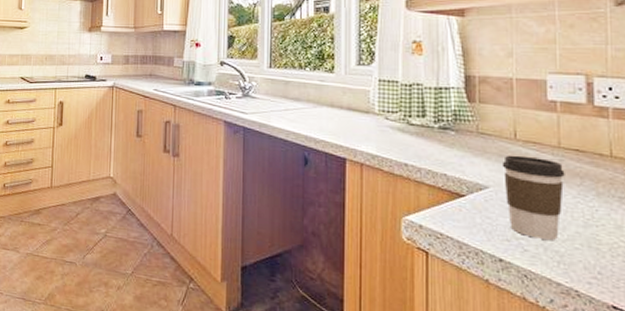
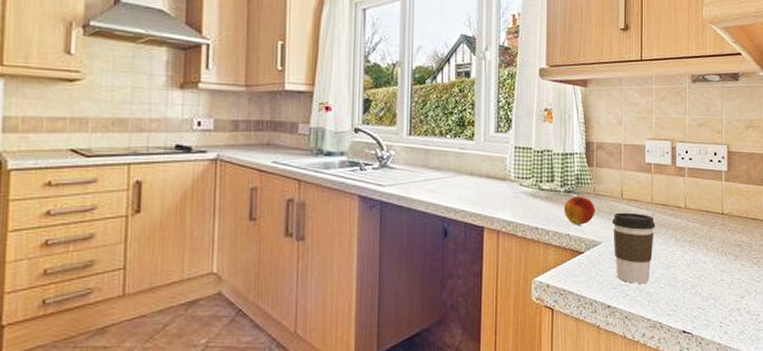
fruit: none [438,133,479,166] -> present [563,196,595,225]

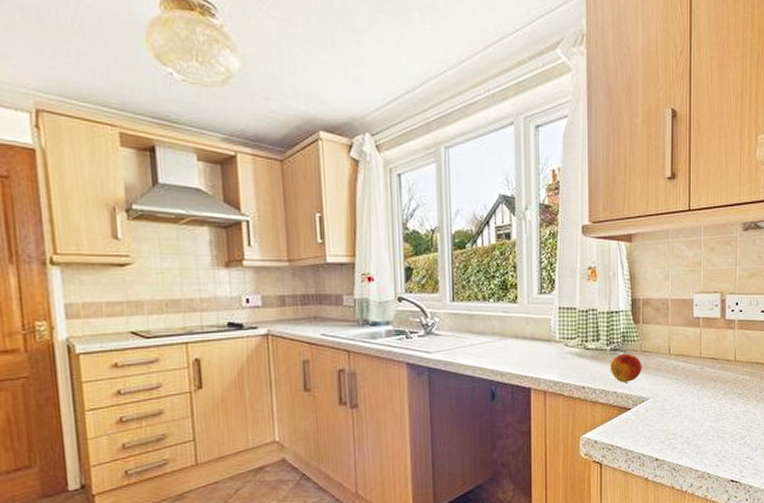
coffee cup: present [612,212,656,283] -> none [659,367,704,437]

